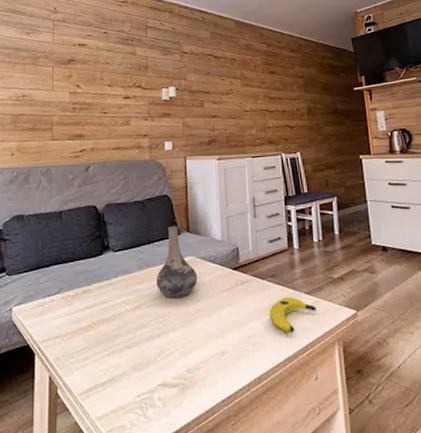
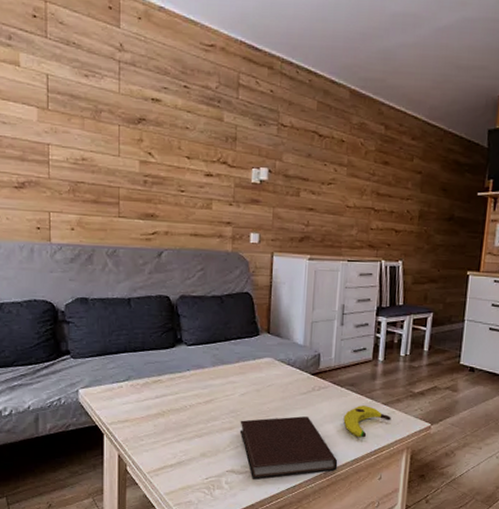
decorative vase: present [156,226,198,299] -> none [231,326,274,397]
notebook: none [168,315,271,394] -> present [239,416,338,480]

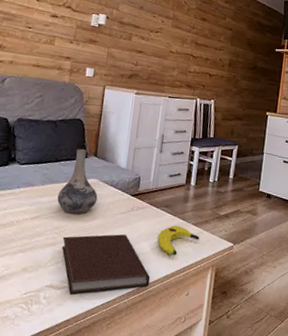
decorative vase: none [231,326,274,397] -> present [57,149,98,215]

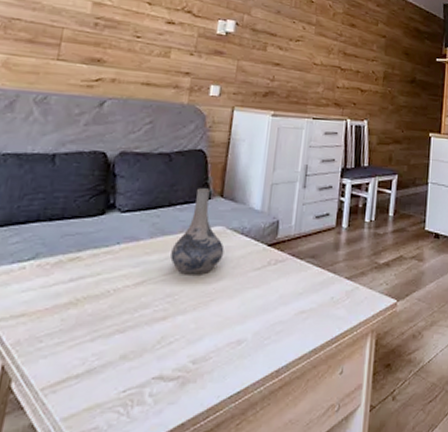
notebook: present [61,234,151,296] -> none [175,298,294,389]
banana: present [157,225,200,256] -> none [301,281,355,322]

